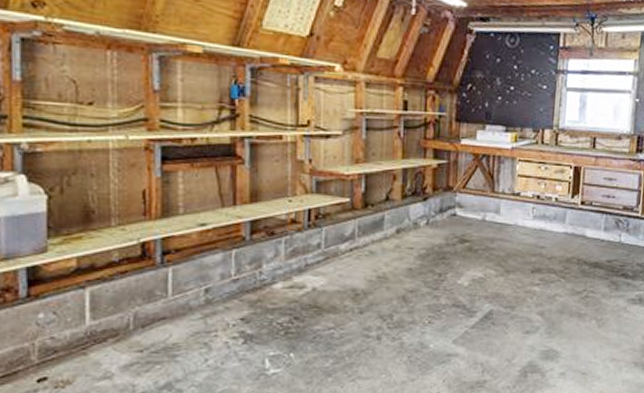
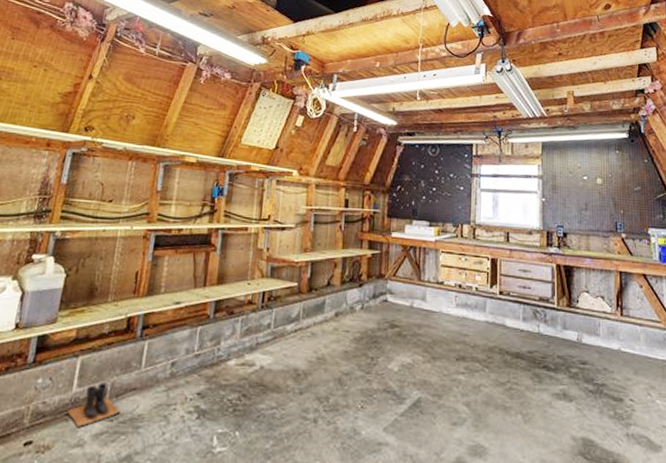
boots: none [84,313,150,360] -> present [67,382,121,427]

